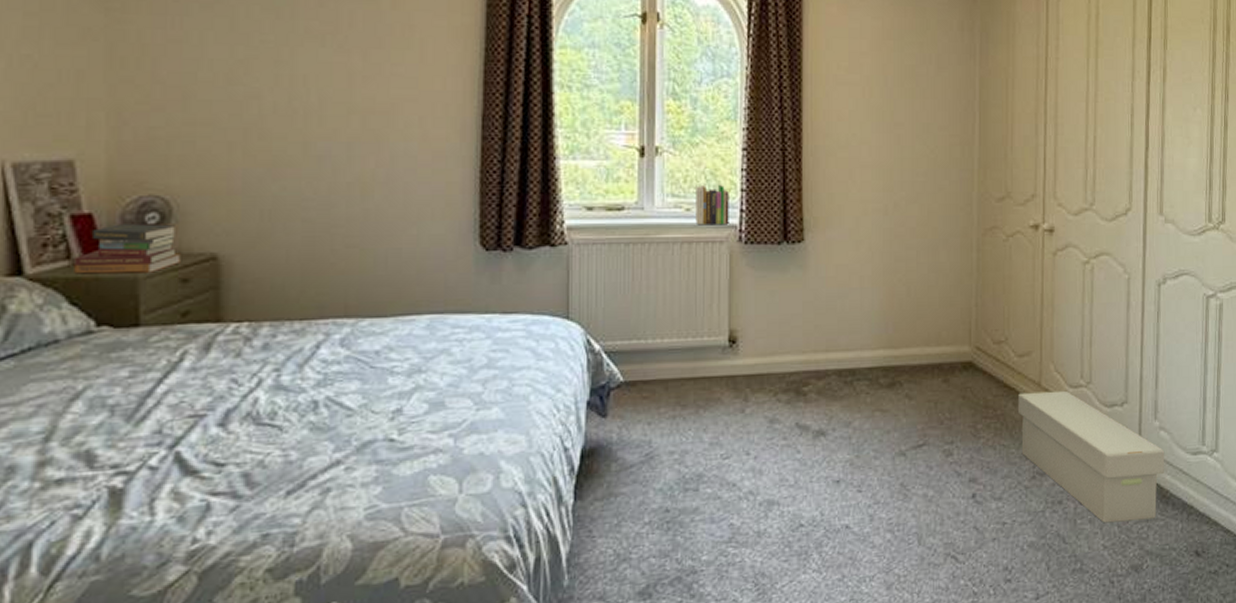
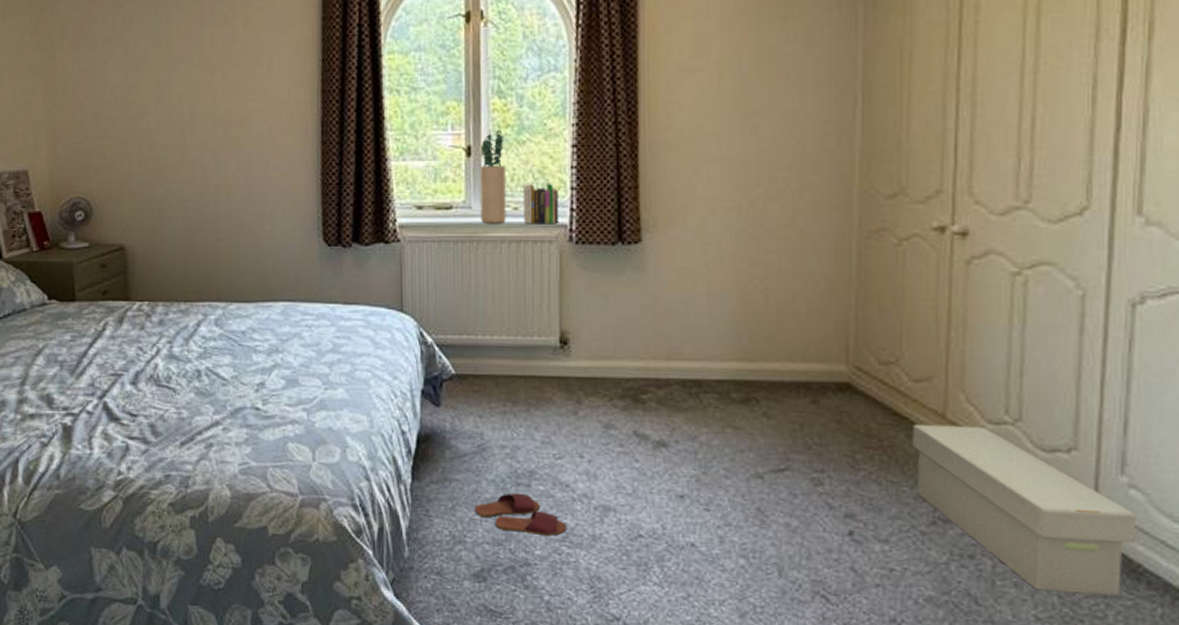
books: present [74,224,181,275] -> none [32,220,100,260]
slippers: none [641,498,733,540] -> present [474,492,567,536]
vase: none [653,127,679,225] -> present [480,125,506,223]

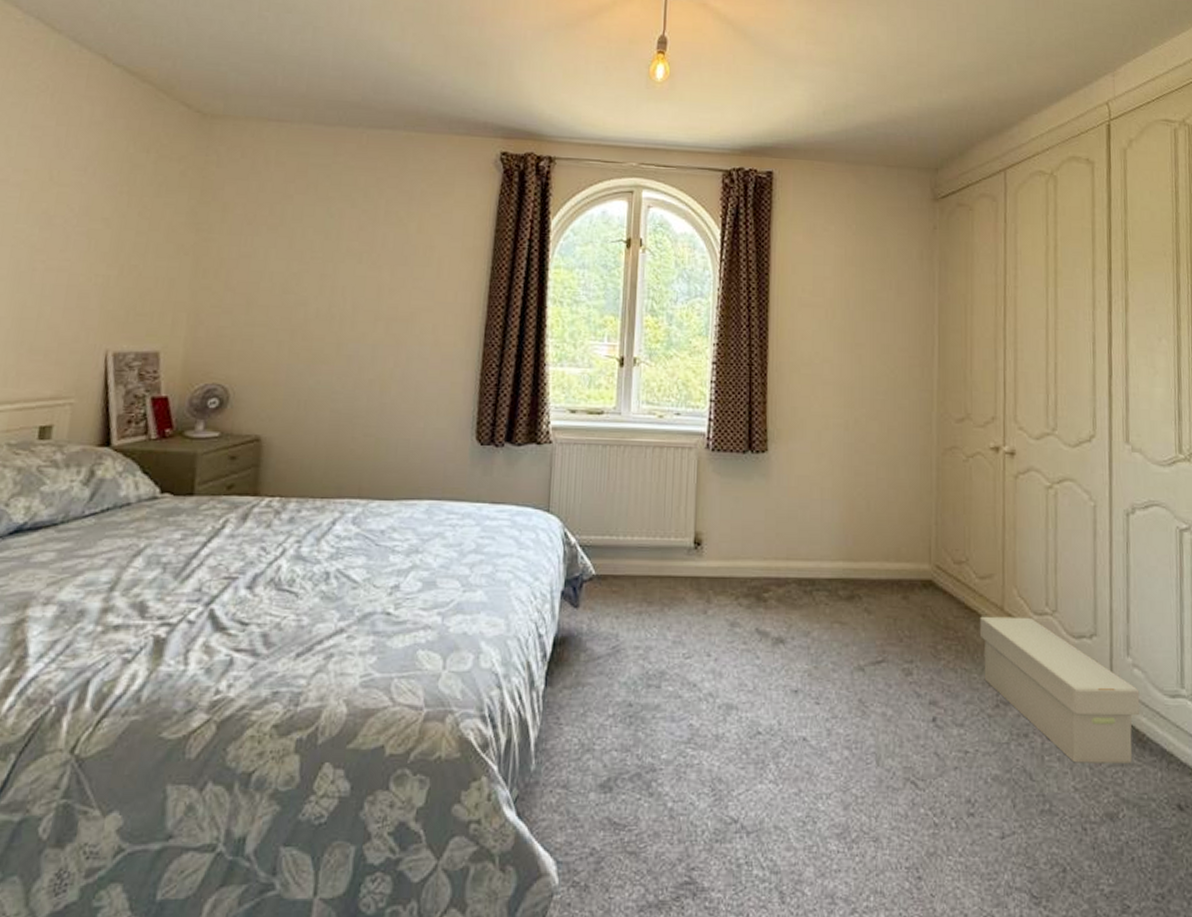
slippers: present [474,492,567,536] -> none [605,694,692,738]
vase: present [480,125,506,223] -> none [629,340,654,430]
books: present [523,182,559,225] -> none [667,394,699,433]

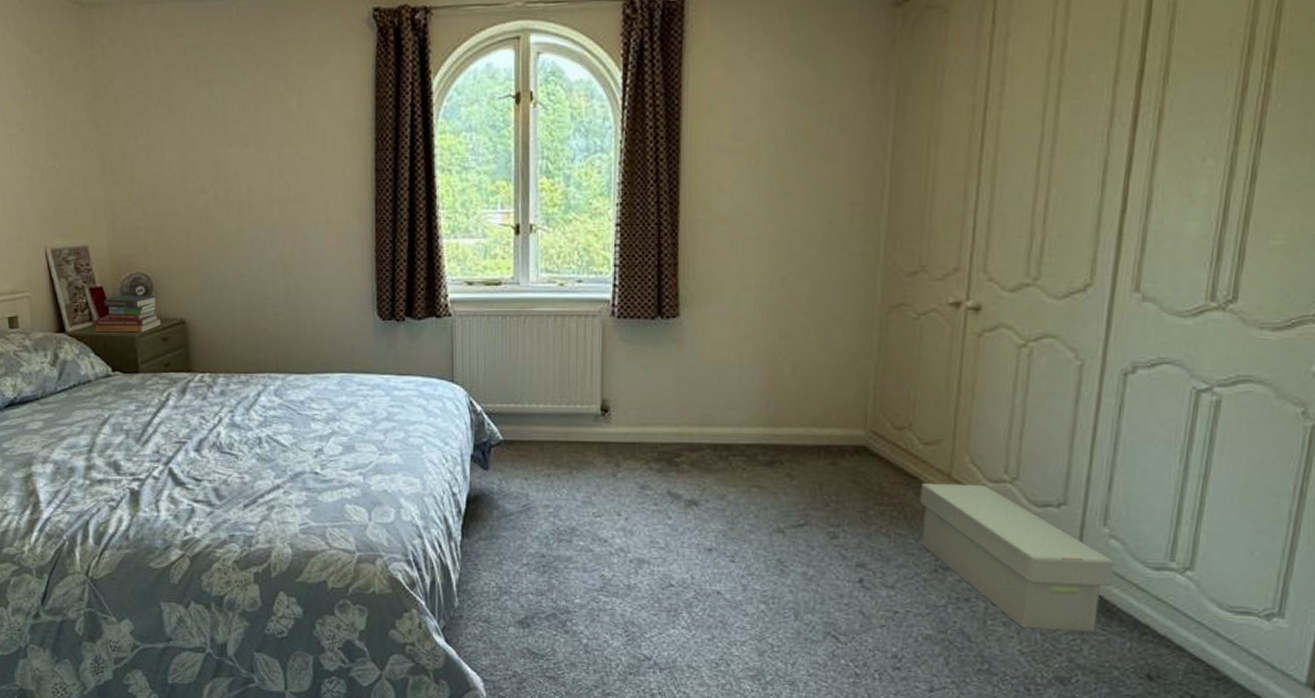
books: none [148,407,232,451] -> present [94,295,161,334]

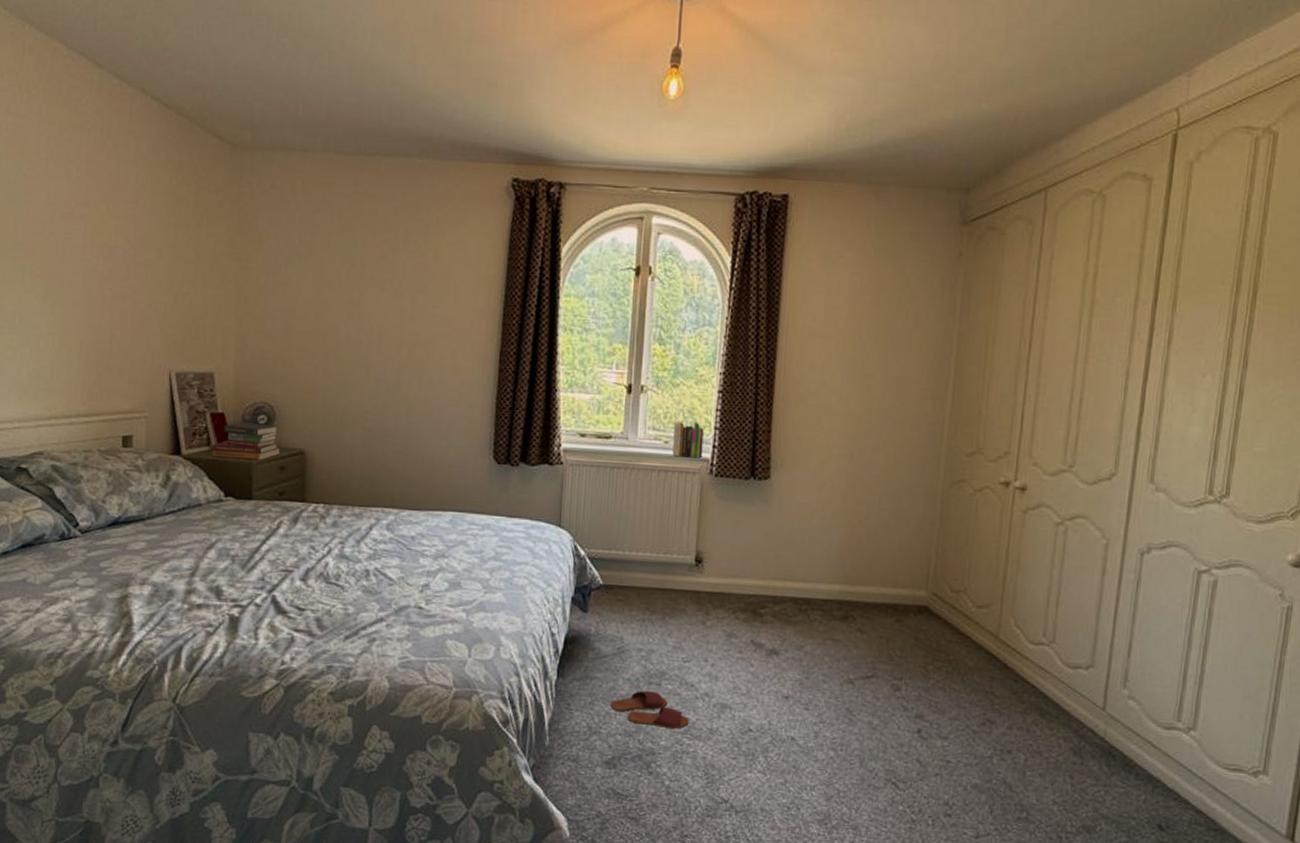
slippers: none [520,548,604,586] -> present [610,690,689,729]
books: none [569,259,602,300] -> present [672,421,704,459]
storage box: present [919,482,1115,633] -> none [971,642,1132,785]

